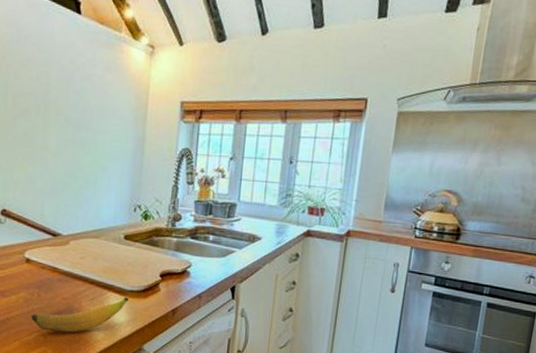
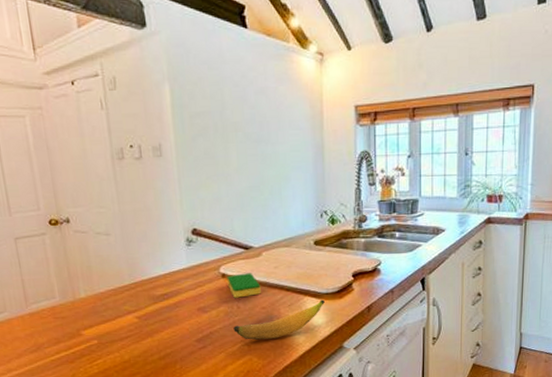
dish sponge: none [30,260,64,286] -> present [226,273,261,298]

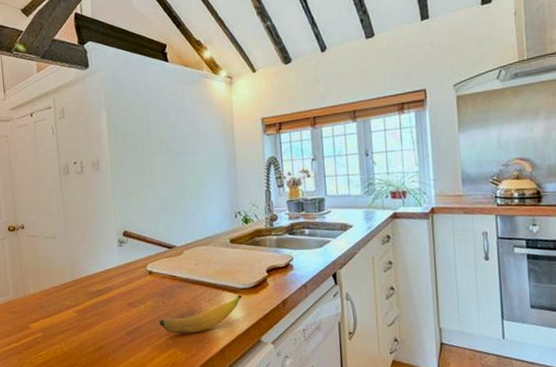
dish sponge: present [226,273,261,298] -> none [153,270,183,294]

